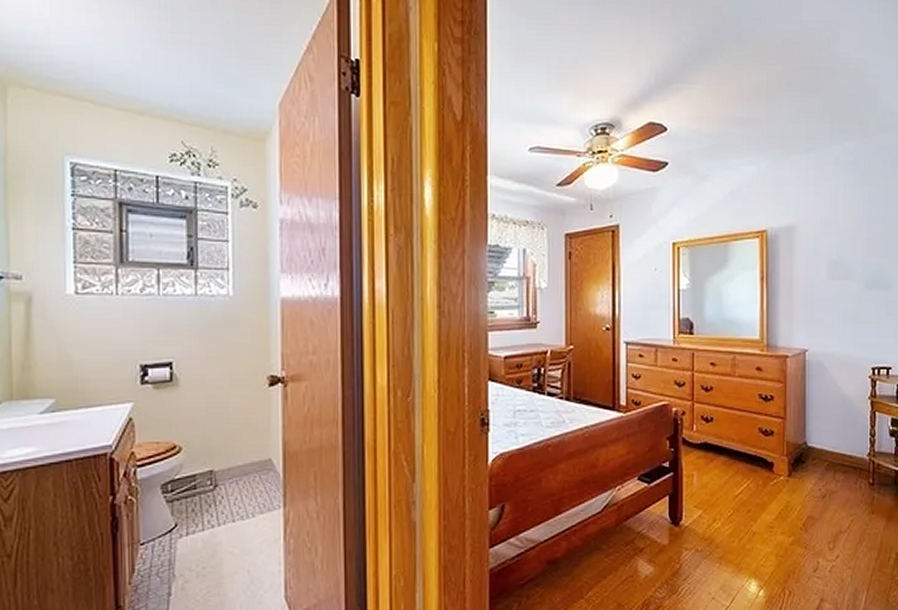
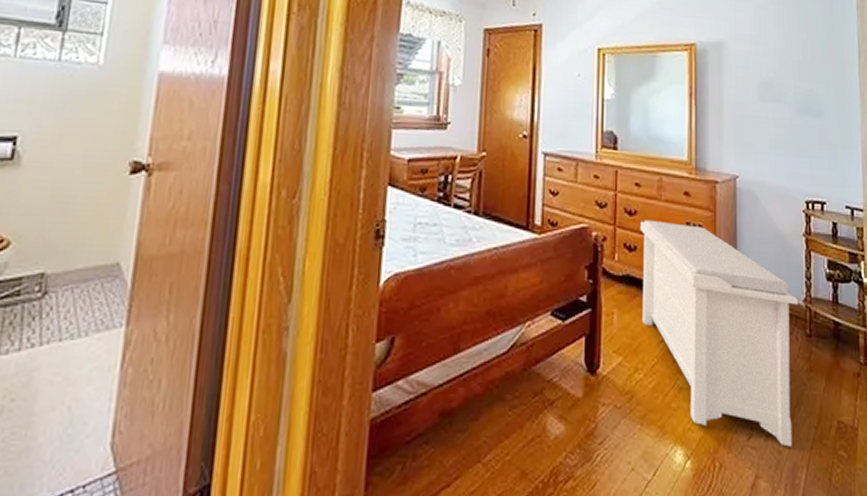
bench: none [716,394,862,576] -> present [640,220,798,447]

